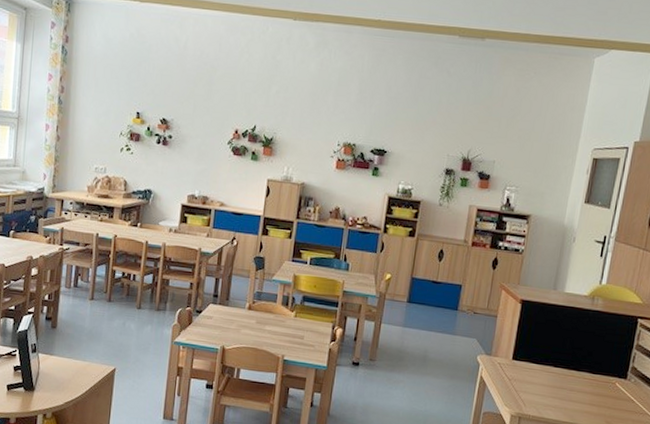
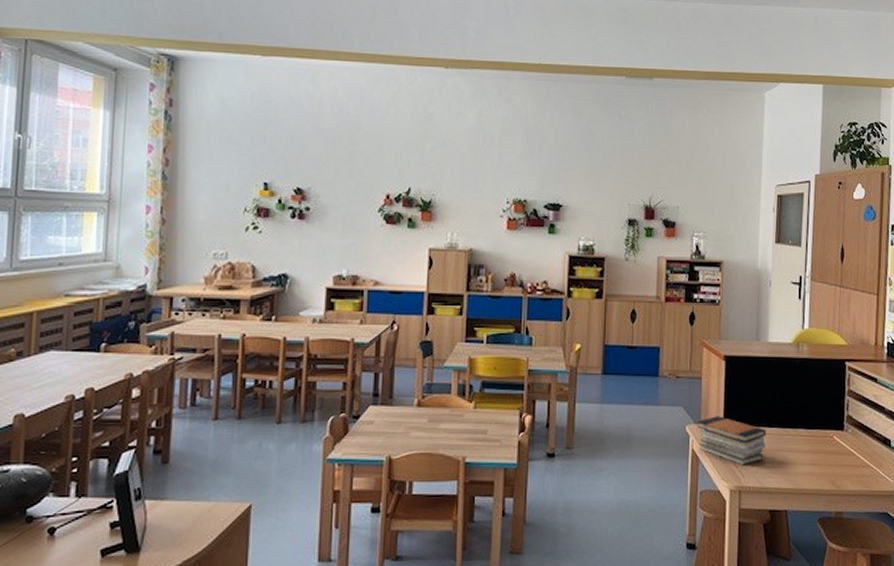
book stack: none [487,350,552,397] -> present [698,416,766,466]

